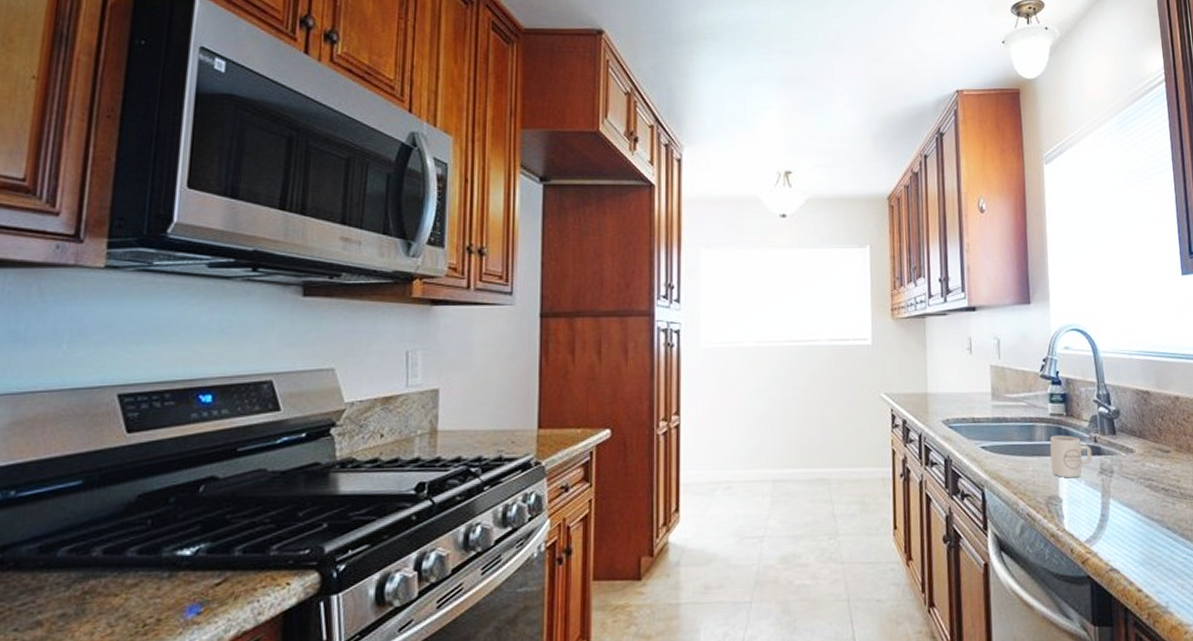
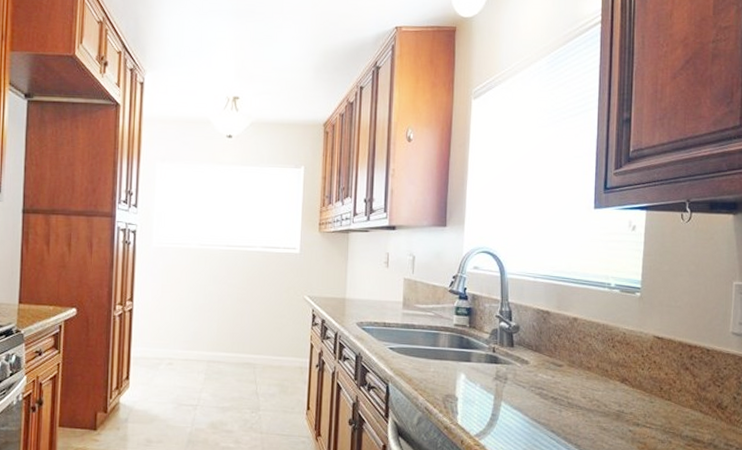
mug: present [1049,435,1093,478] -> none [450,343,490,381]

